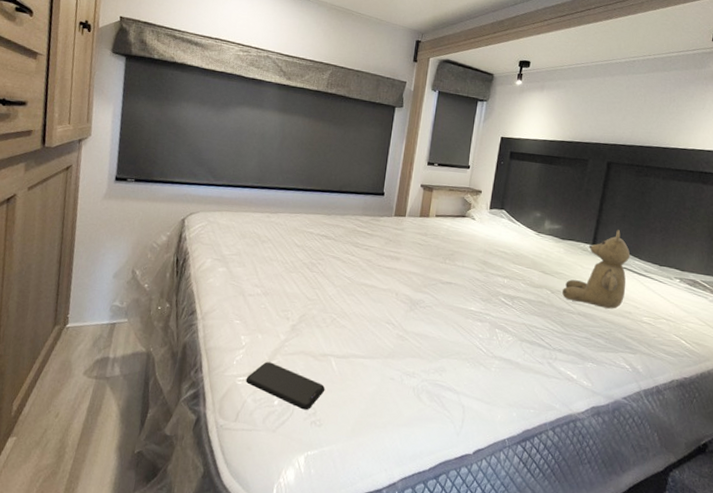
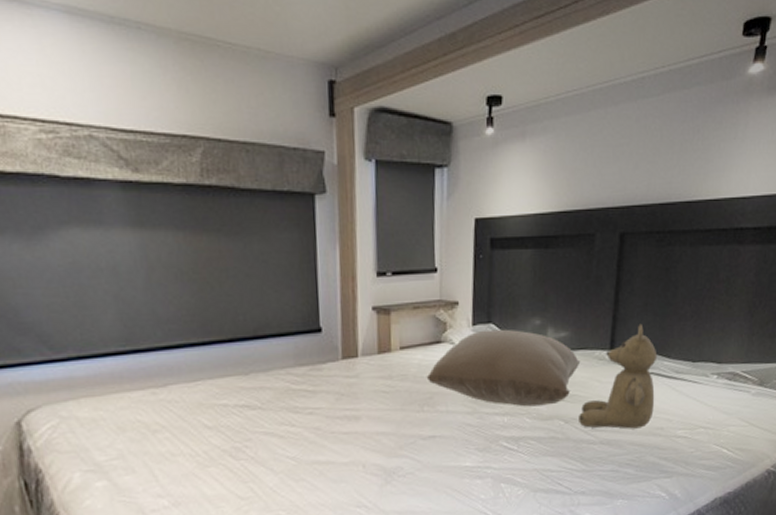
pillow: none [451,213,568,277] -> present [426,329,581,407]

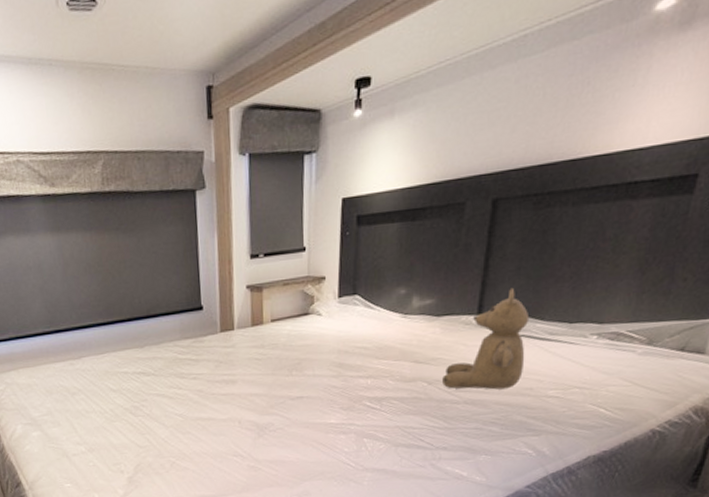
pillow: present [426,329,581,407] -> none [295,299,446,370]

